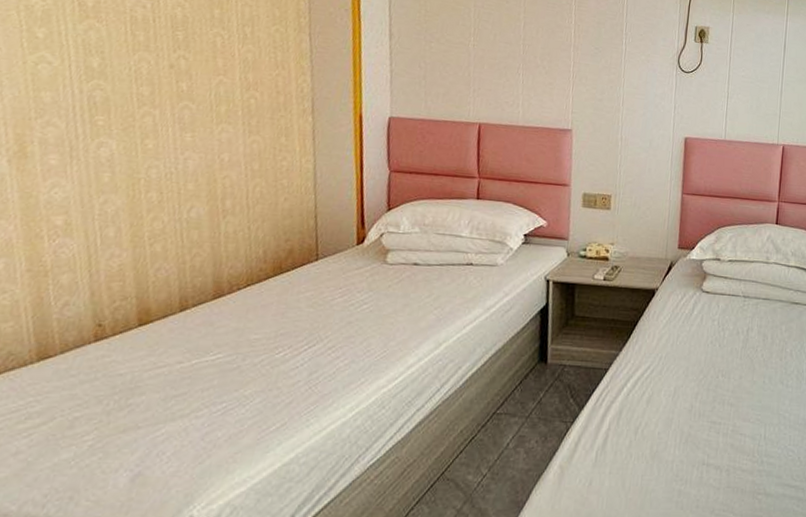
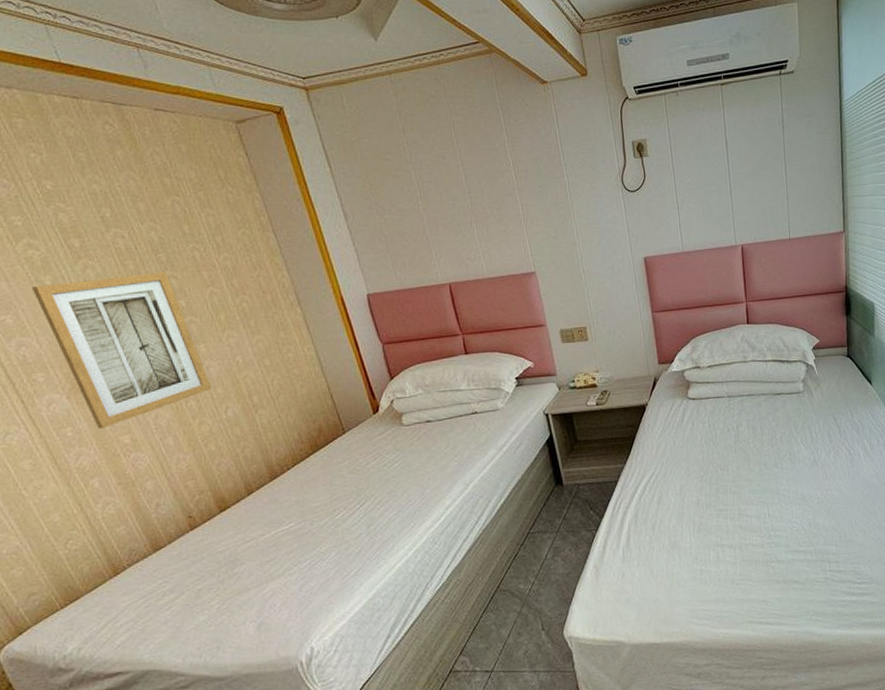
wall art: none [18,36,183,203] -> present [32,272,212,429]

